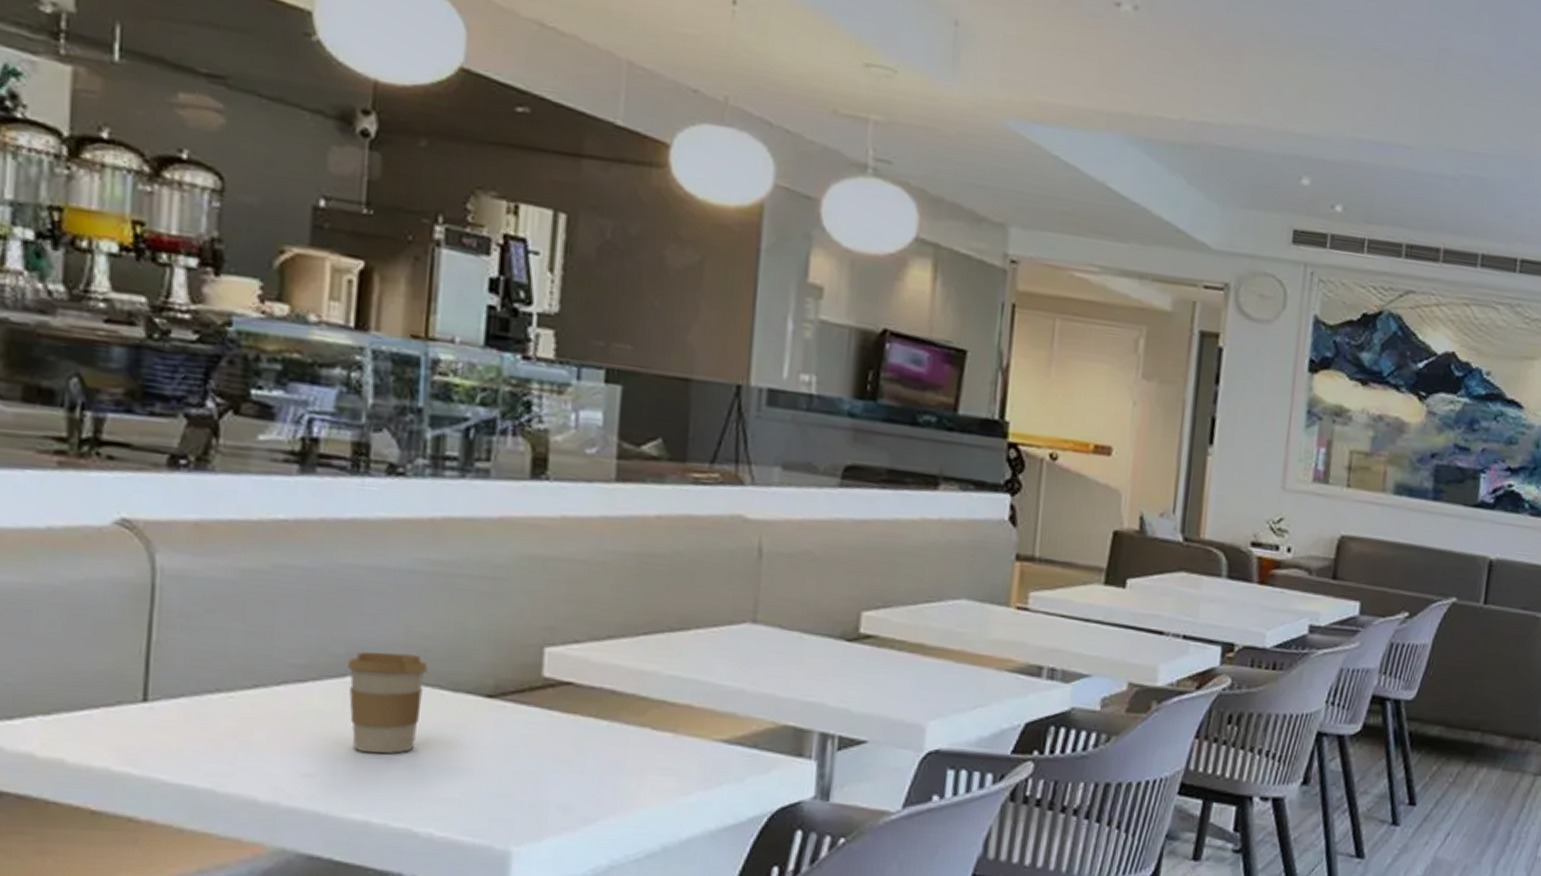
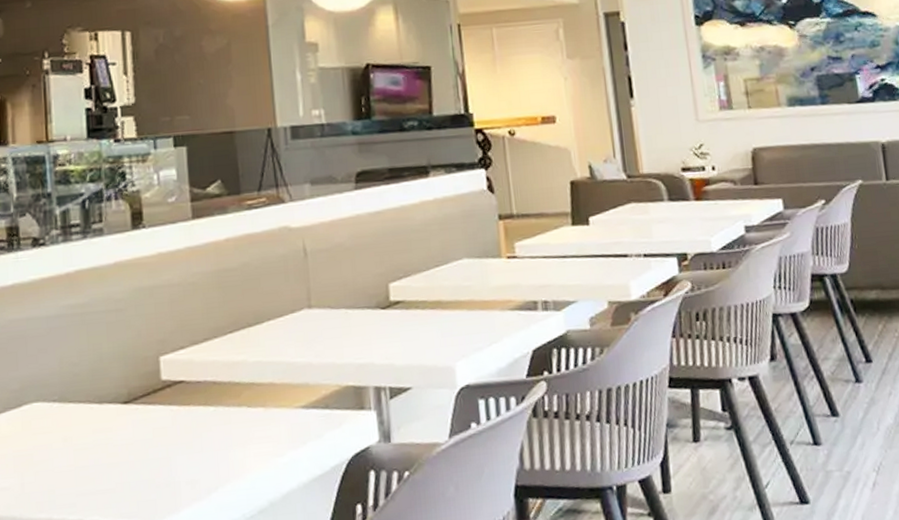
coffee cup: present [348,652,428,754] -> none [22,380,79,464]

